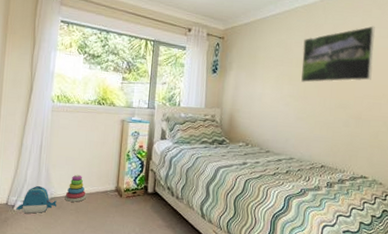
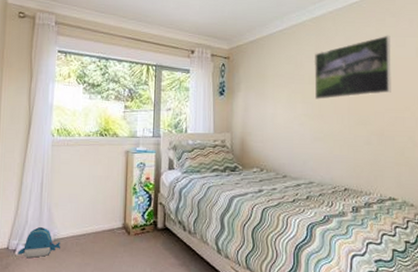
stacking toy: present [65,174,86,202] -> none [69,212,92,243]

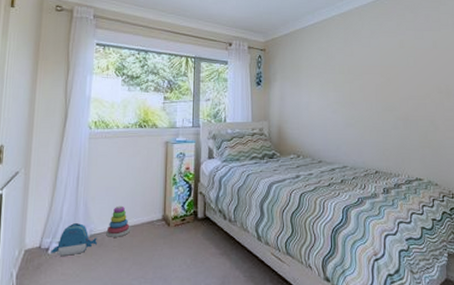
stacking toy: none [69,212,92,243] -> present [106,205,130,237]
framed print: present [313,35,392,100] -> none [343,29,413,88]

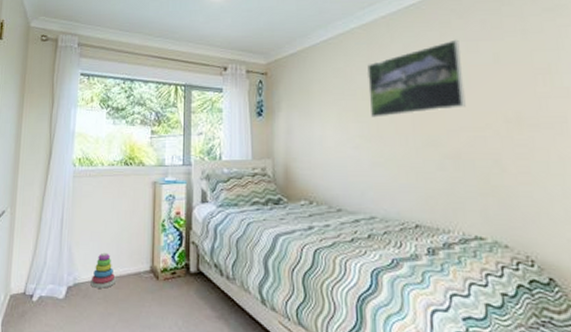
backpack: present [51,222,97,256] -> none [35,268,81,305]
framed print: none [343,29,413,88] -> present [366,39,466,118]

